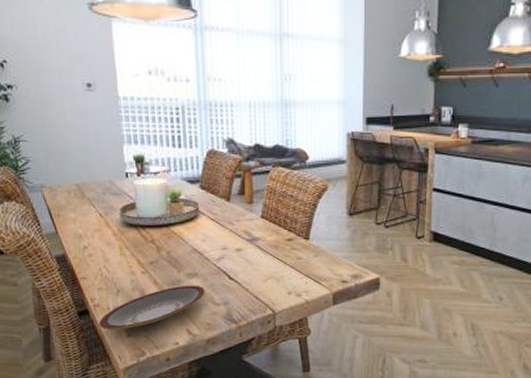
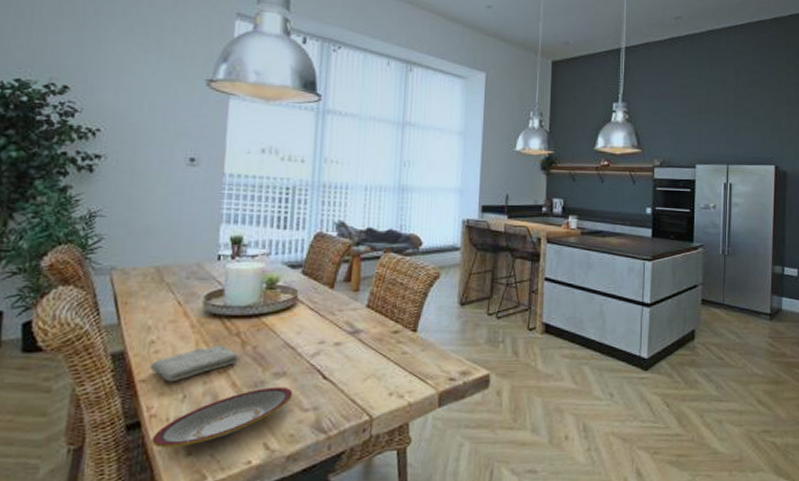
washcloth: none [87,250,157,280] -> present [149,344,239,383]

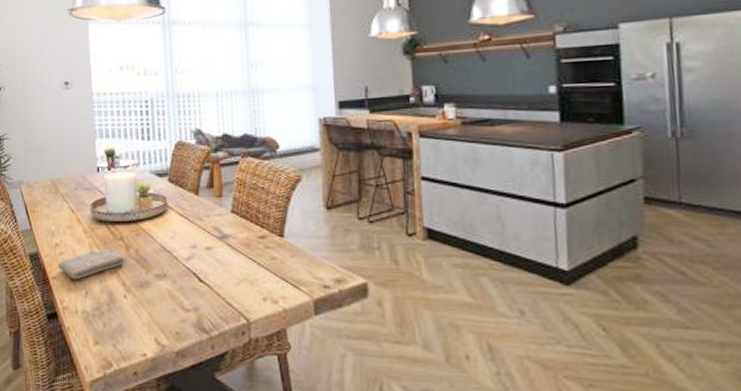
plate: present [152,386,293,449] -> none [67,287,174,337]

